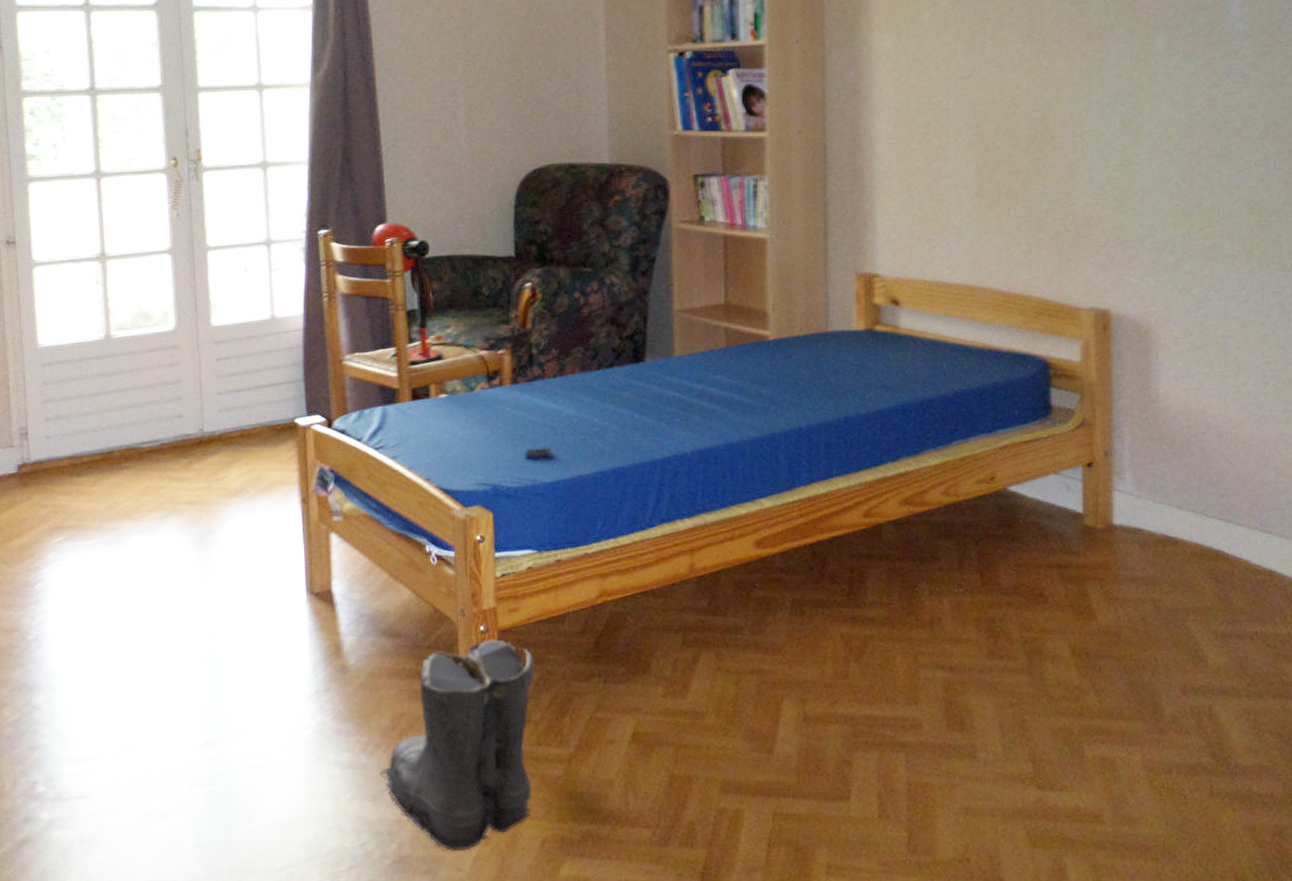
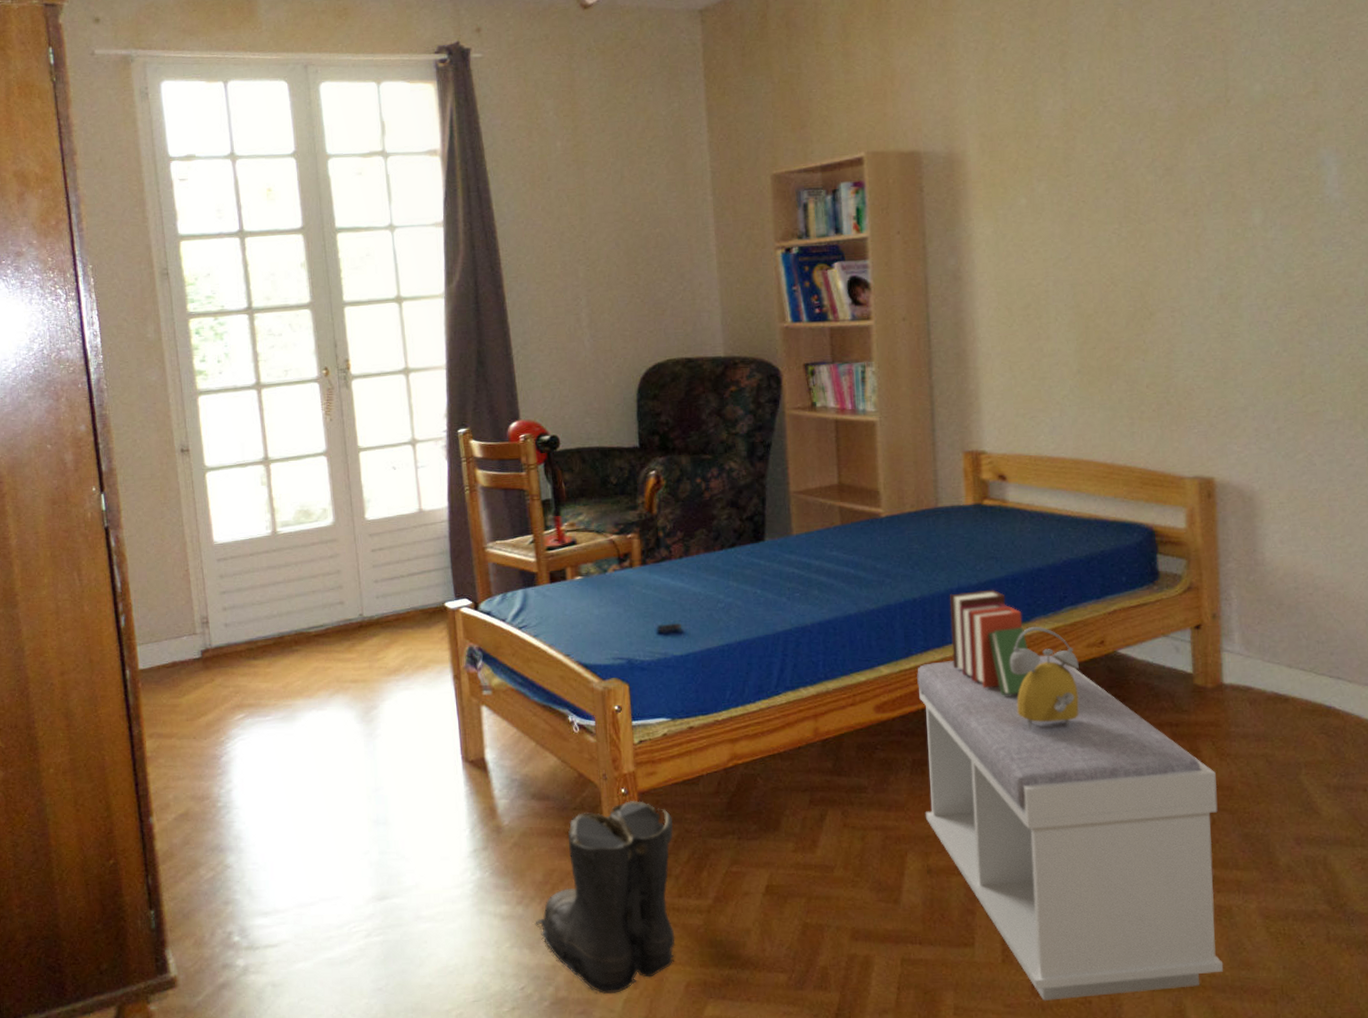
bench: none [800,490,1105,858] -> present [917,655,1223,1001]
books: none [836,420,917,533] -> present [949,589,1029,696]
alarm clock: none [896,461,968,571] -> present [1009,627,1079,732]

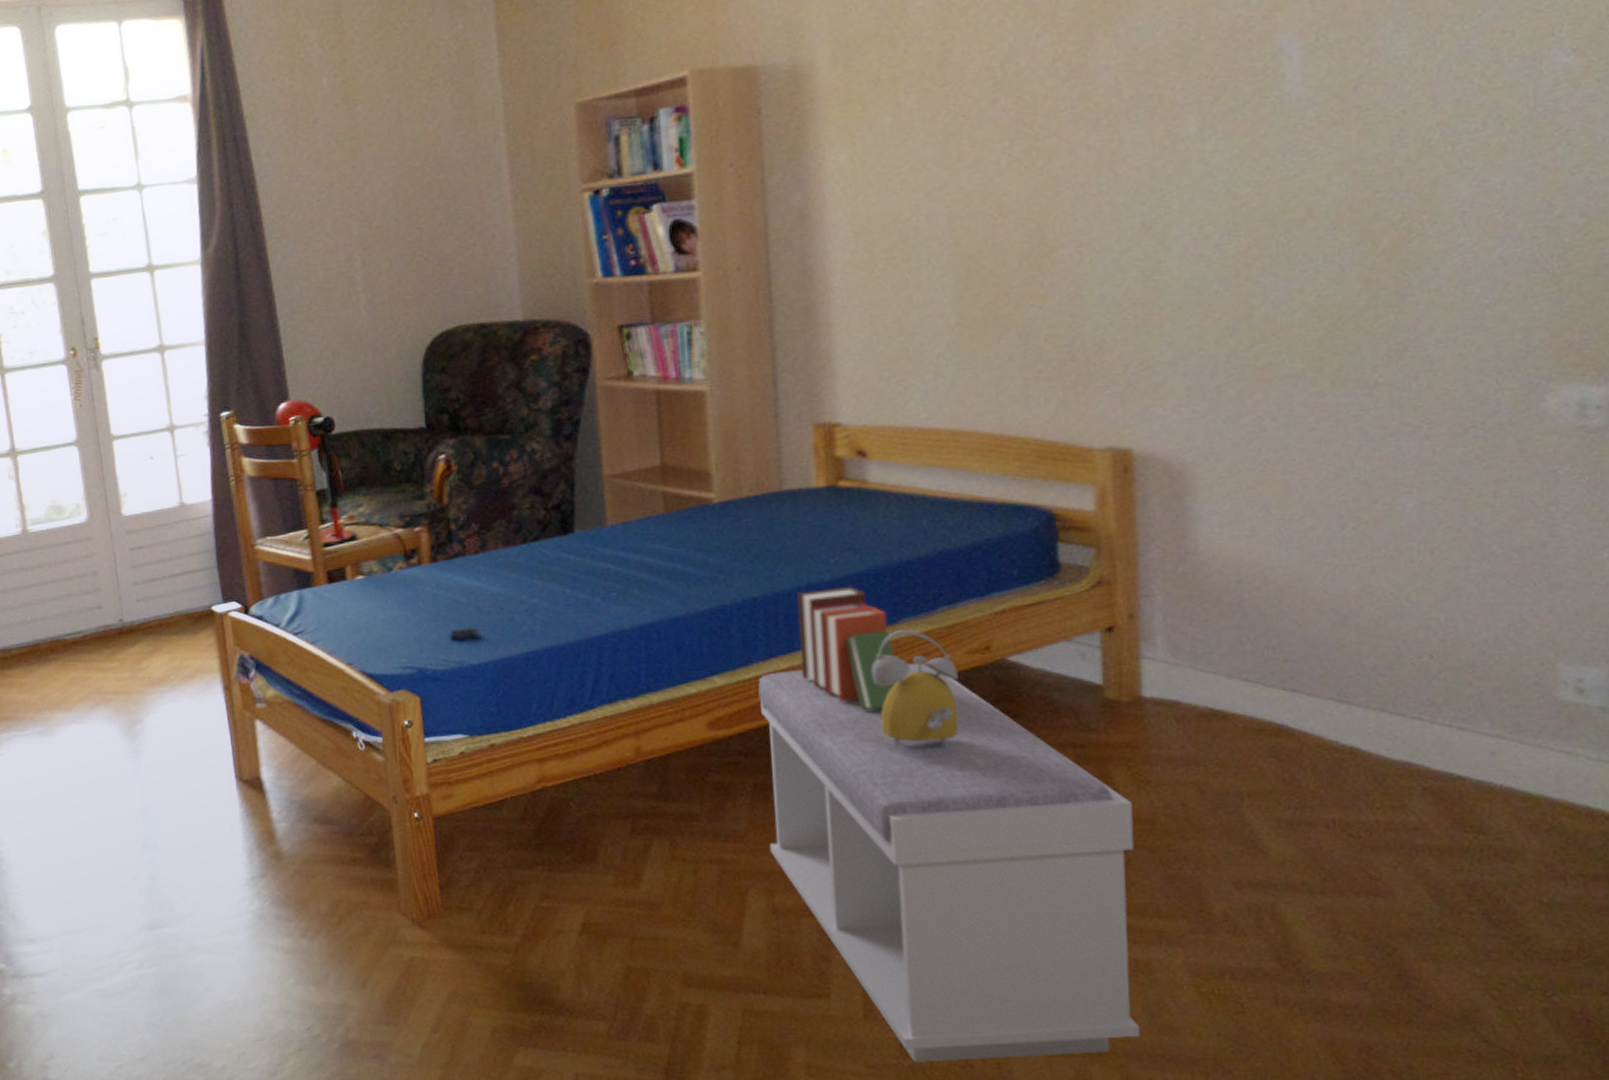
boots: present [535,800,675,994] -> none [321,825,479,1037]

